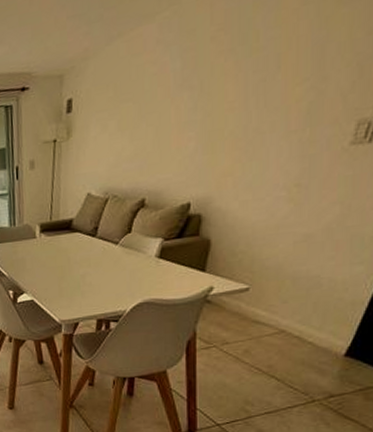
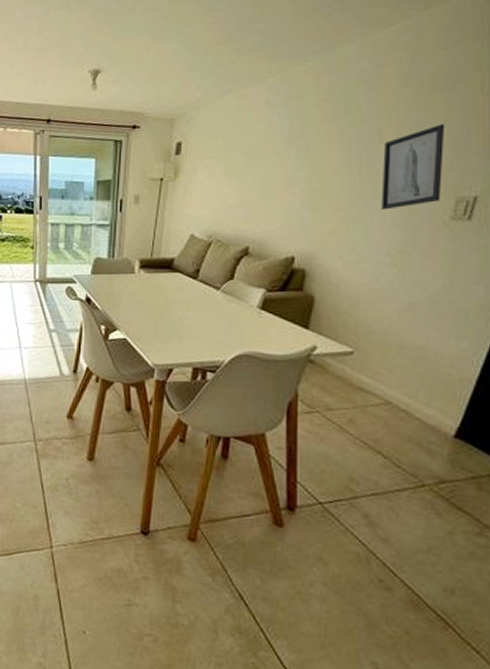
wall art: none [278,39,349,144] -> present [381,124,445,210]

